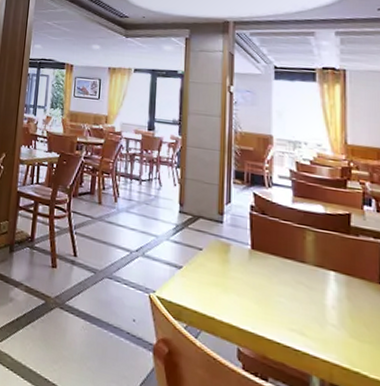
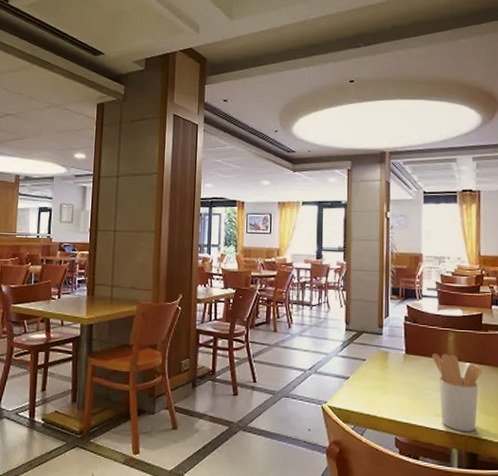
utensil holder: none [284,254,351,359] -> present [432,354,482,431]

